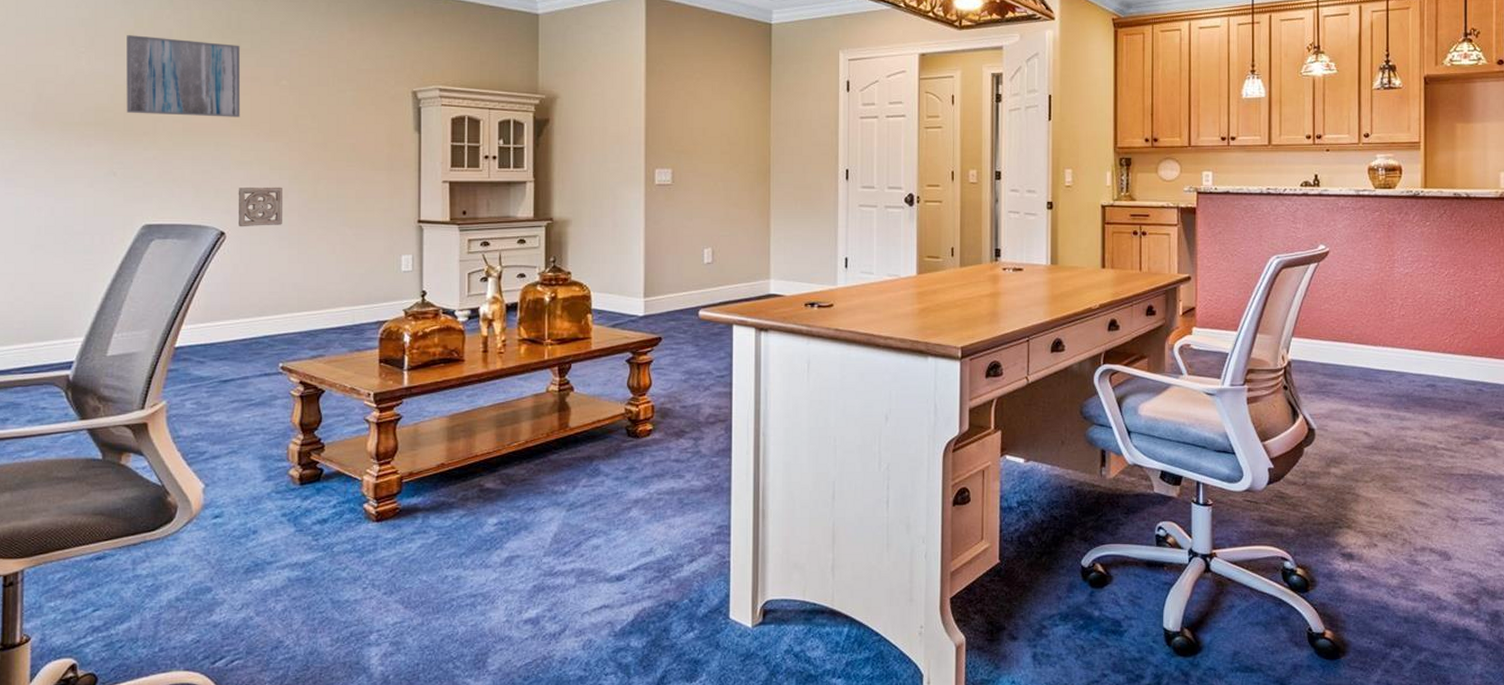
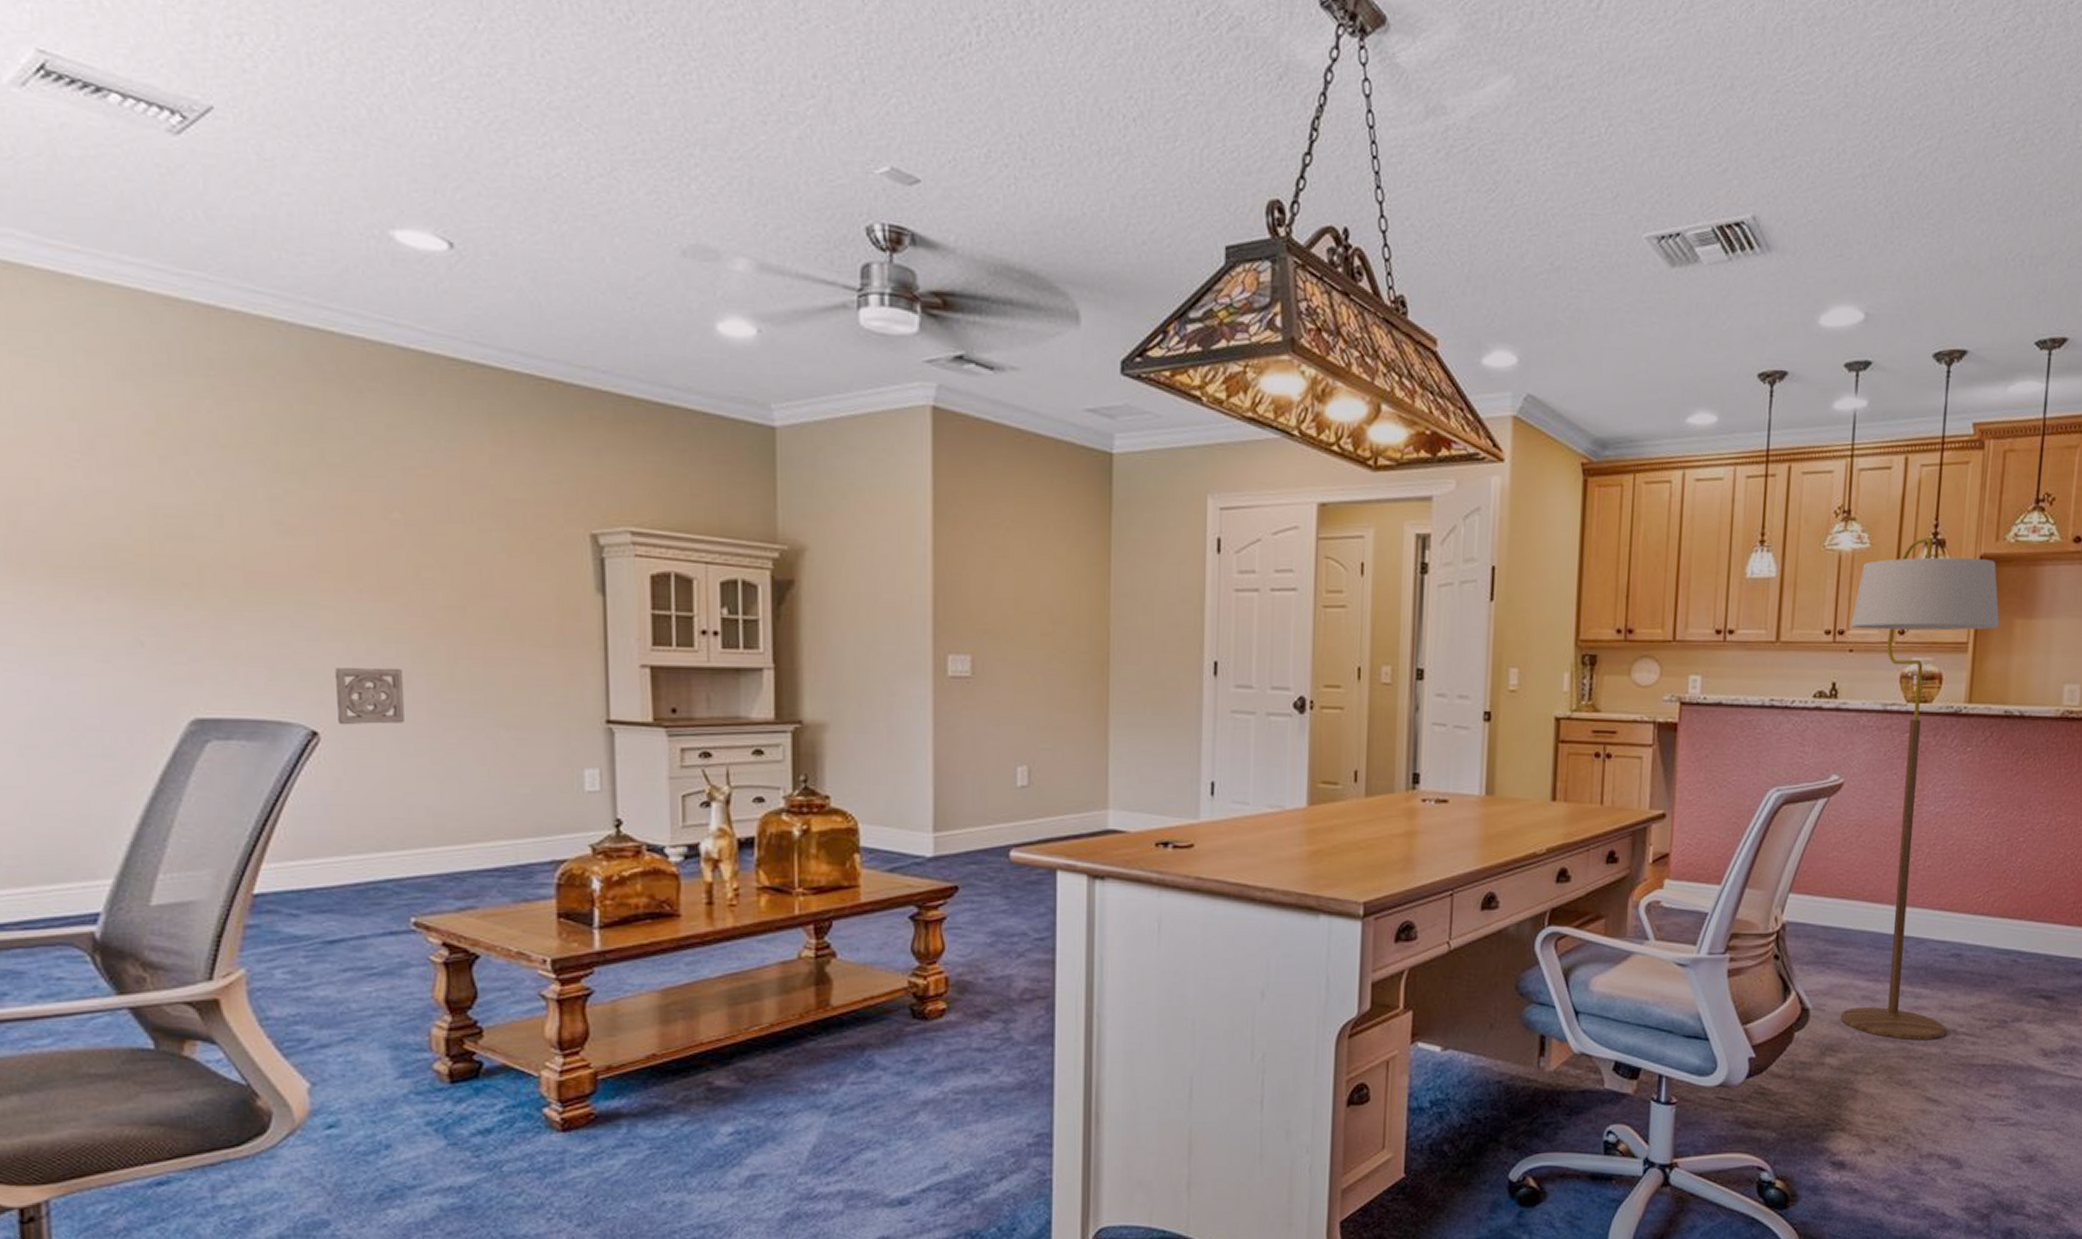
wall art: present [126,35,241,117] -> none [145,436,332,565]
floor lamp: none [1326,63,1444,455] -> present [1840,536,2000,1041]

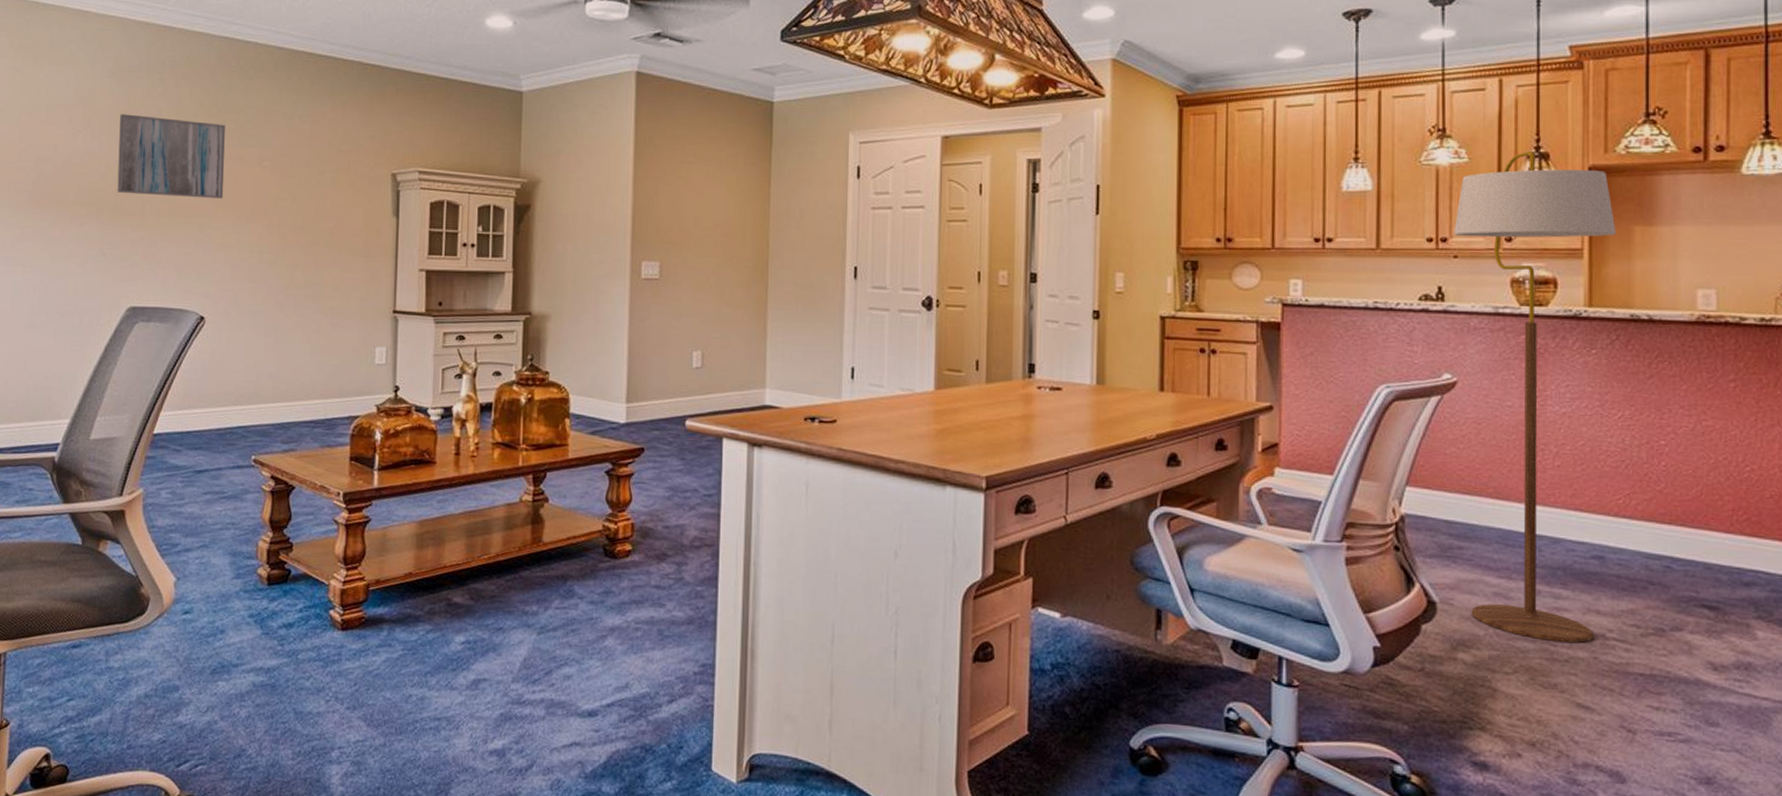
wall art: none [145,436,332,565] -> present [117,114,225,199]
wall ornament: present [334,667,405,725] -> none [218,270,262,313]

